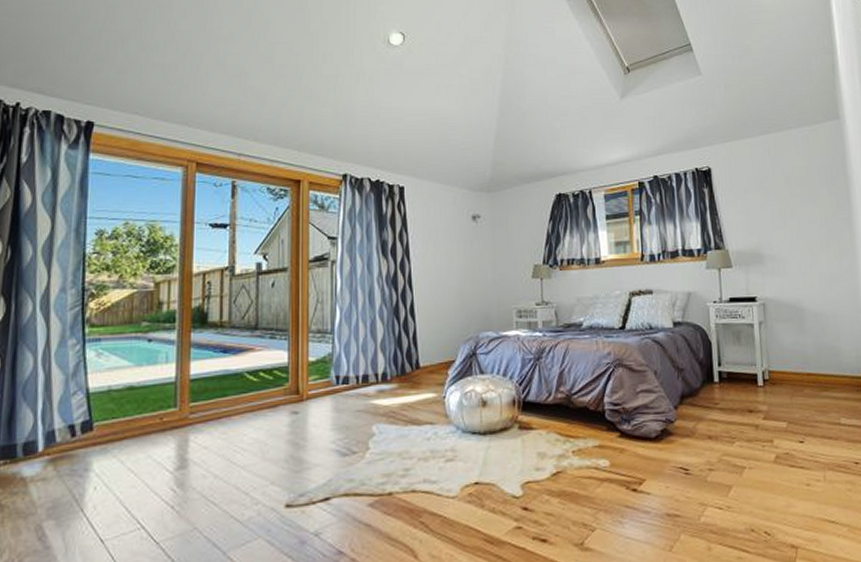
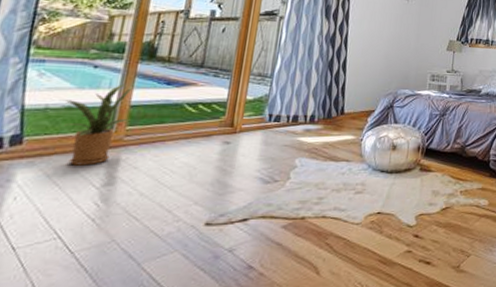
house plant: none [120,356,192,450] -> present [59,83,134,166]

